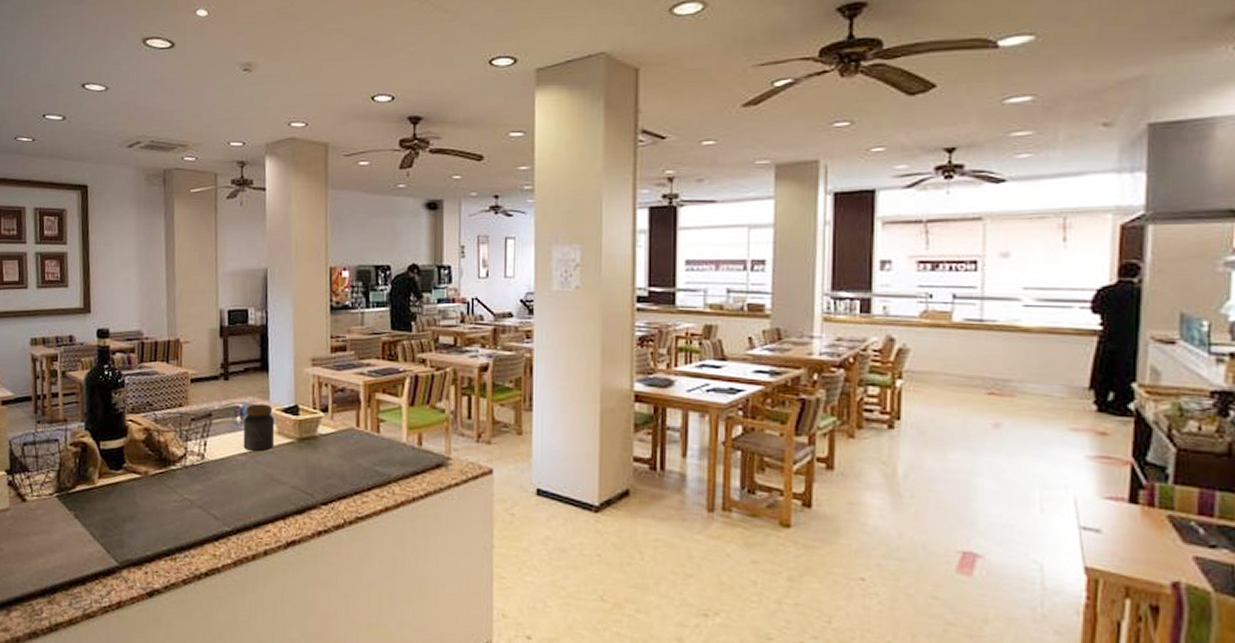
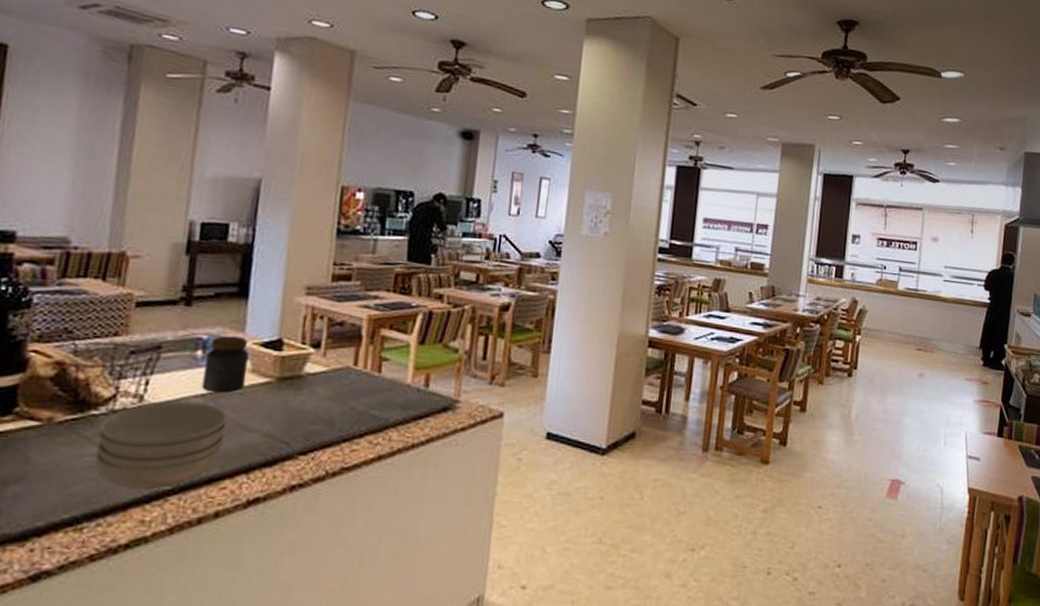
bowl: none [177,459,266,530] -> present [95,402,228,489]

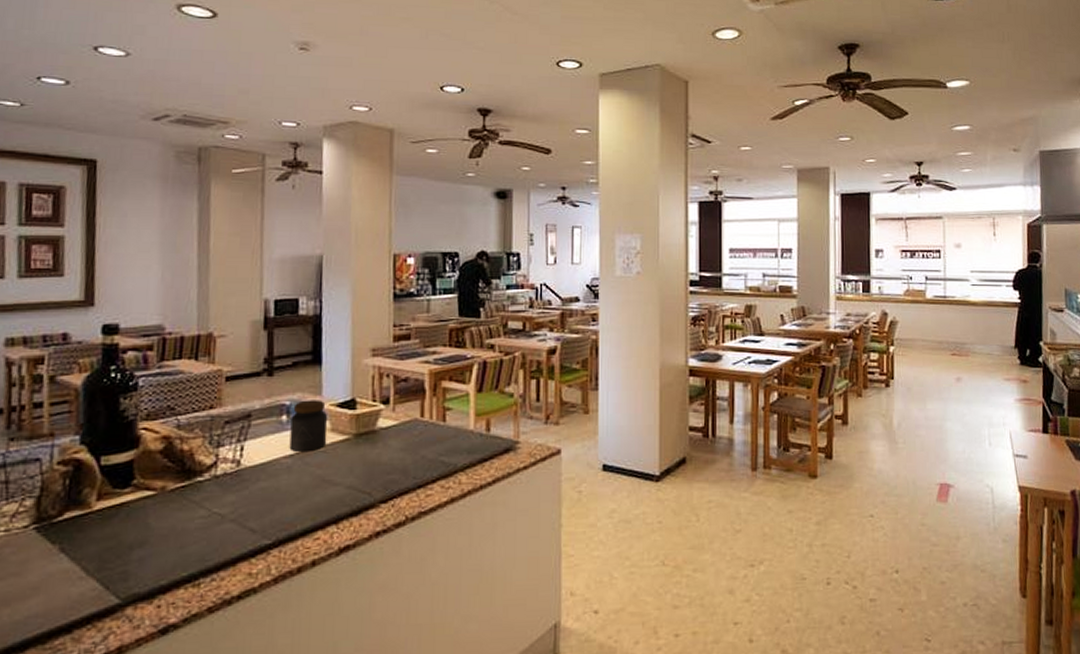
bowl: present [95,402,228,489] -> none [204,463,316,545]

